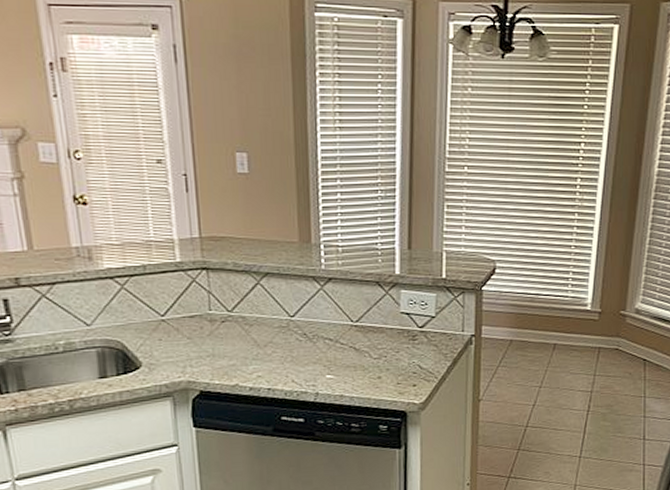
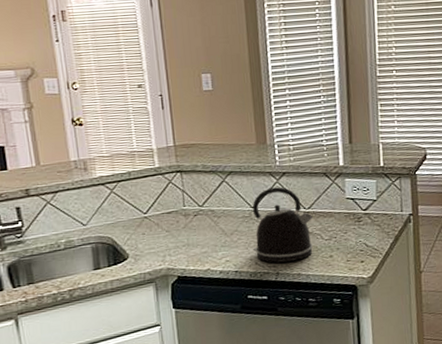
kettle: none [290,294,362,382] -> present [252,187,314,263]

